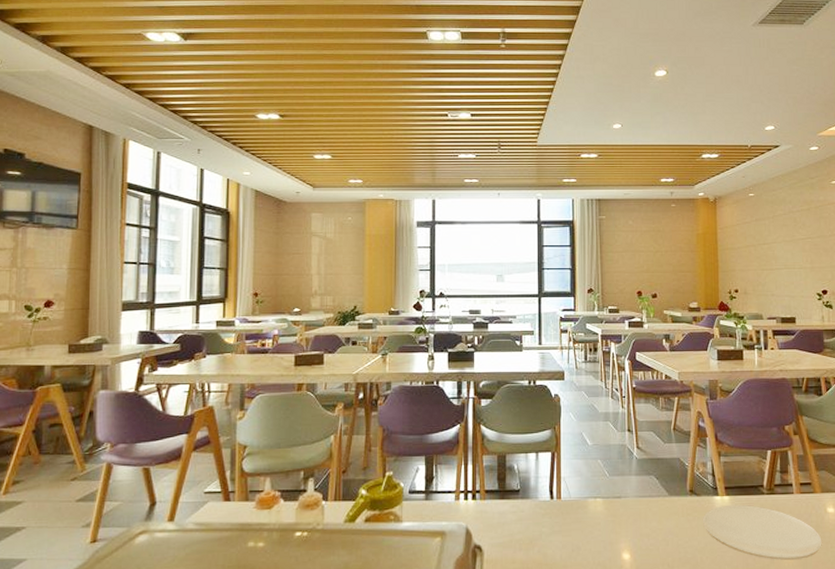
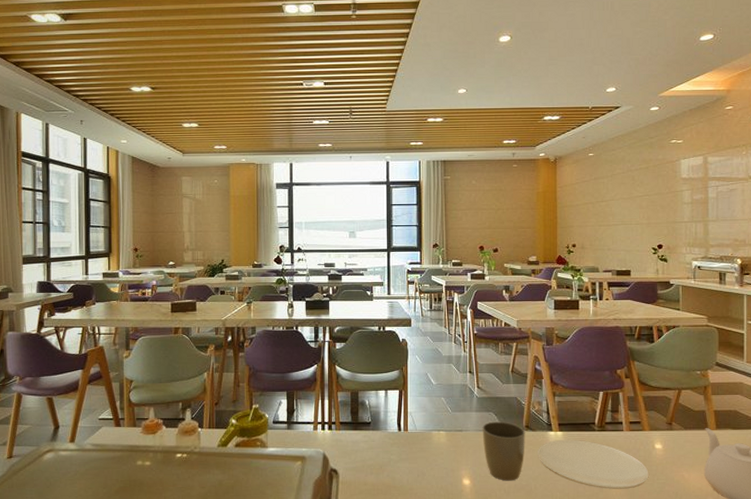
cup: none [643,486,690,554] -> present [482,421,525,481]

